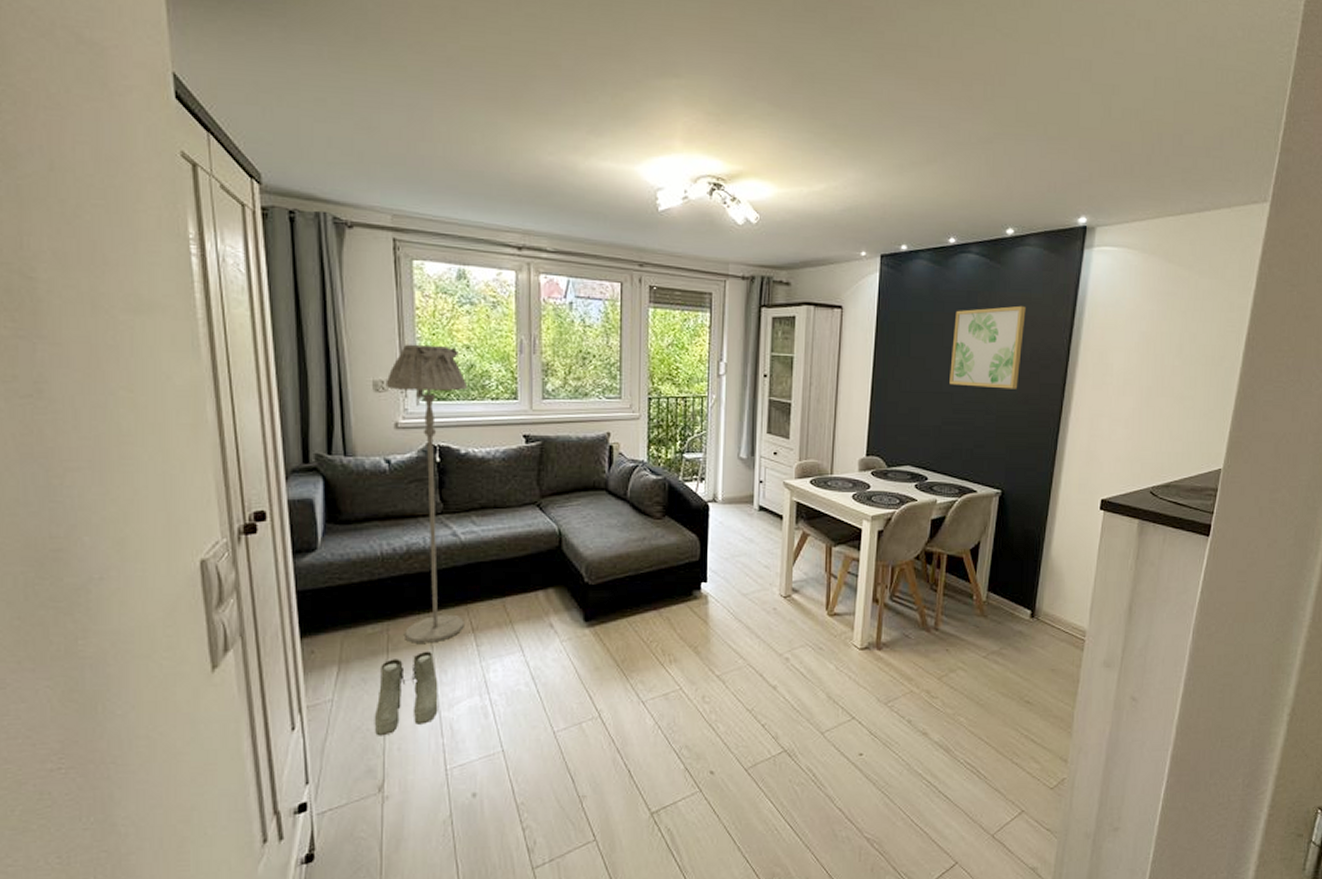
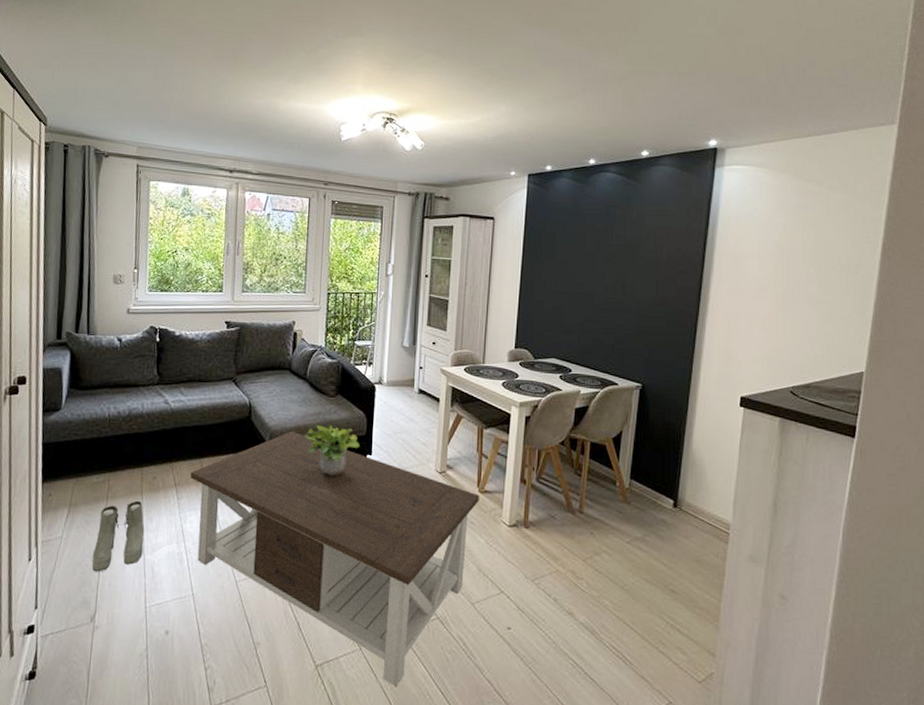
floor lamp: present [385,344,468,643] -> none [122,246,185,494]
coffee table: none [491,561,828,826] -> present [190,431,479,687]
potted plant: none [627,551,693,609] -> present [304,425,360,477]
wall art: present [949,305,1026,389] -> none [591,217,661,292]

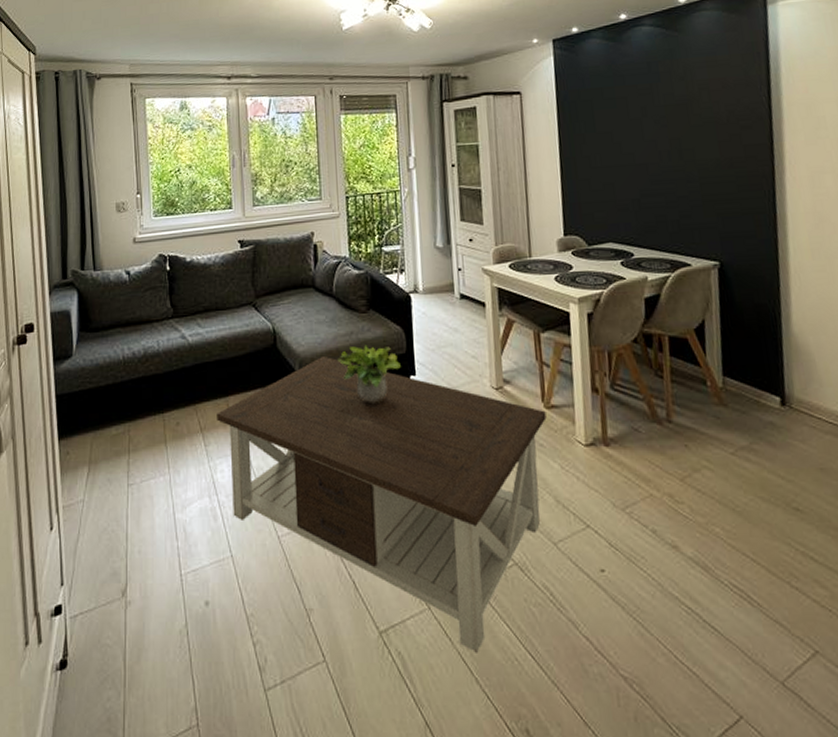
boots: present [92,500,145,572] -> none [118,451,173,538]

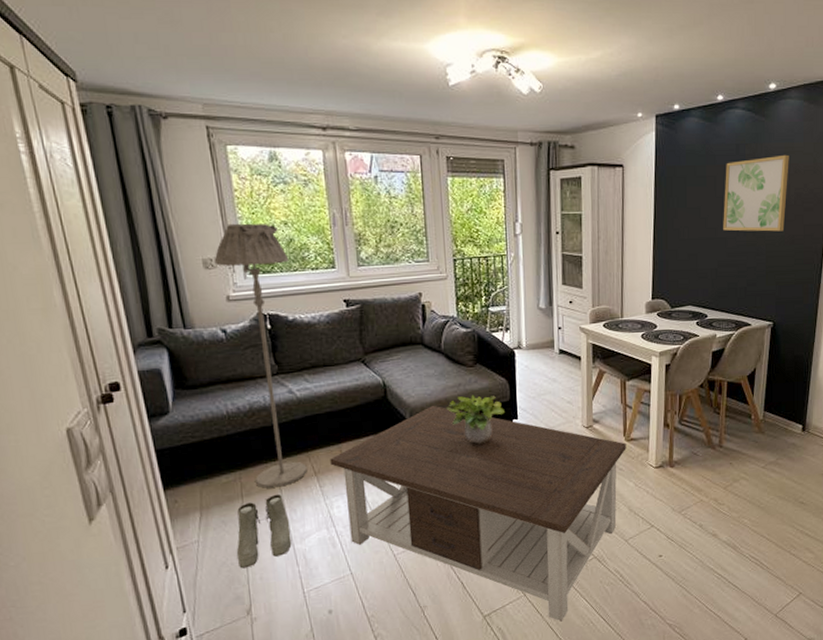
boots: none [118,451,173,538] -> present [236,494,292,569]
floor lamp: none [126,167,194,444] -> present [214,223,307,488]
wall art: none [637,69,719,156] -> present [723,154,789,232]

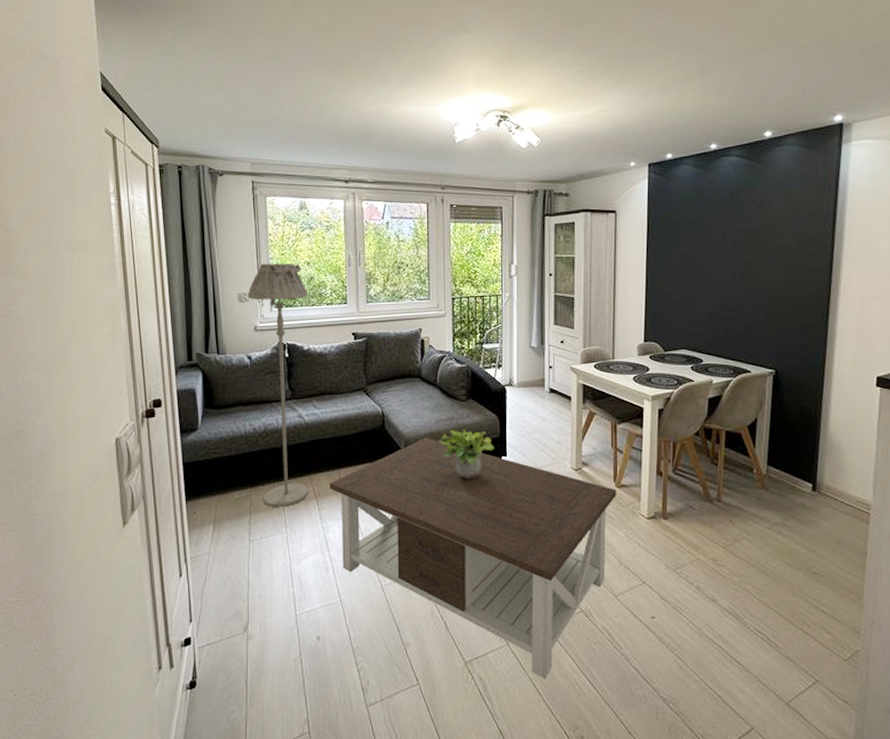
boots: present [236,494,292,569] -> none [240,513,289,584]
wall art: present [723,154,789,232] -> none [718,199,788,276]

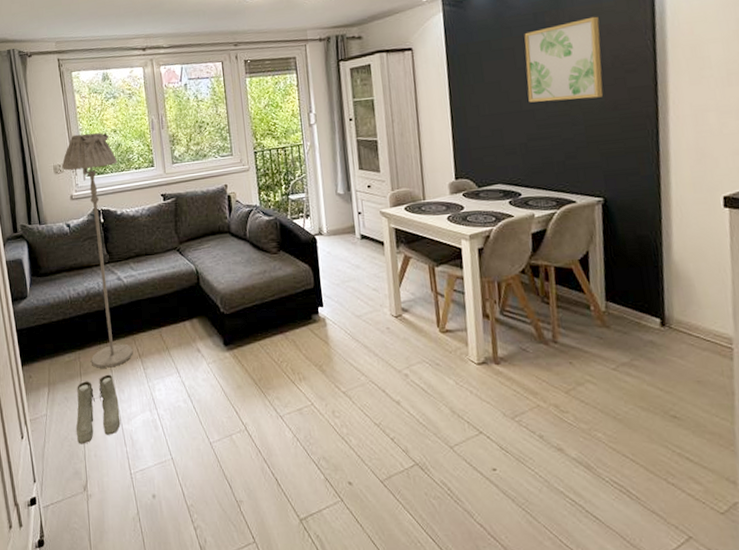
boots: none [240,513,289,584] -> present [75,374,121,444]
coffee table: present [330,438,617,679] -> none [152,292,442,536]
potted plant: present [438,429,494,480] -> none [253,281,310,333]
wall art: none [718,199,788,276] -> present [524,16,603,103]

